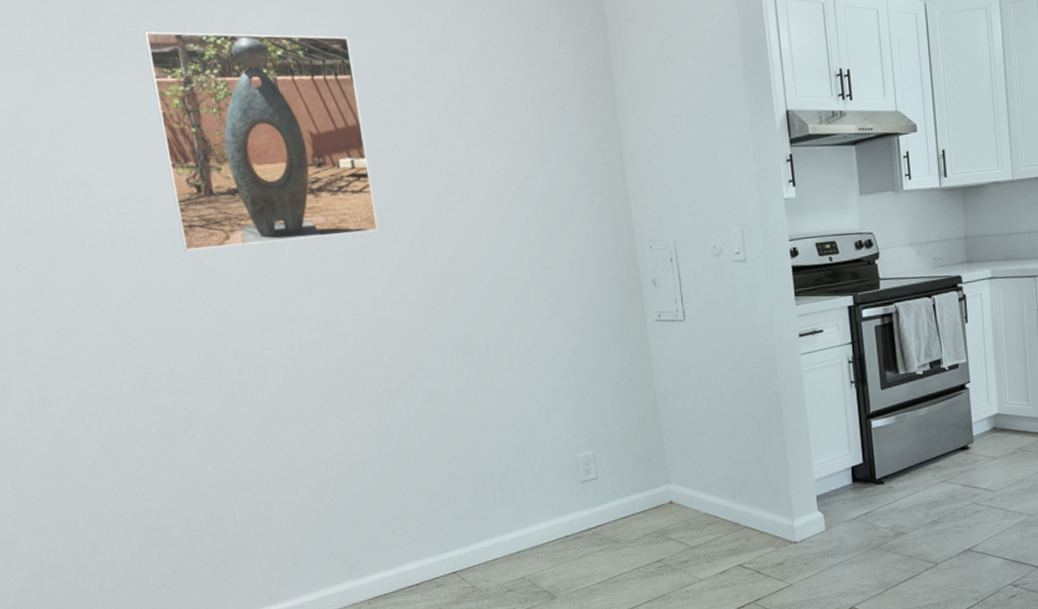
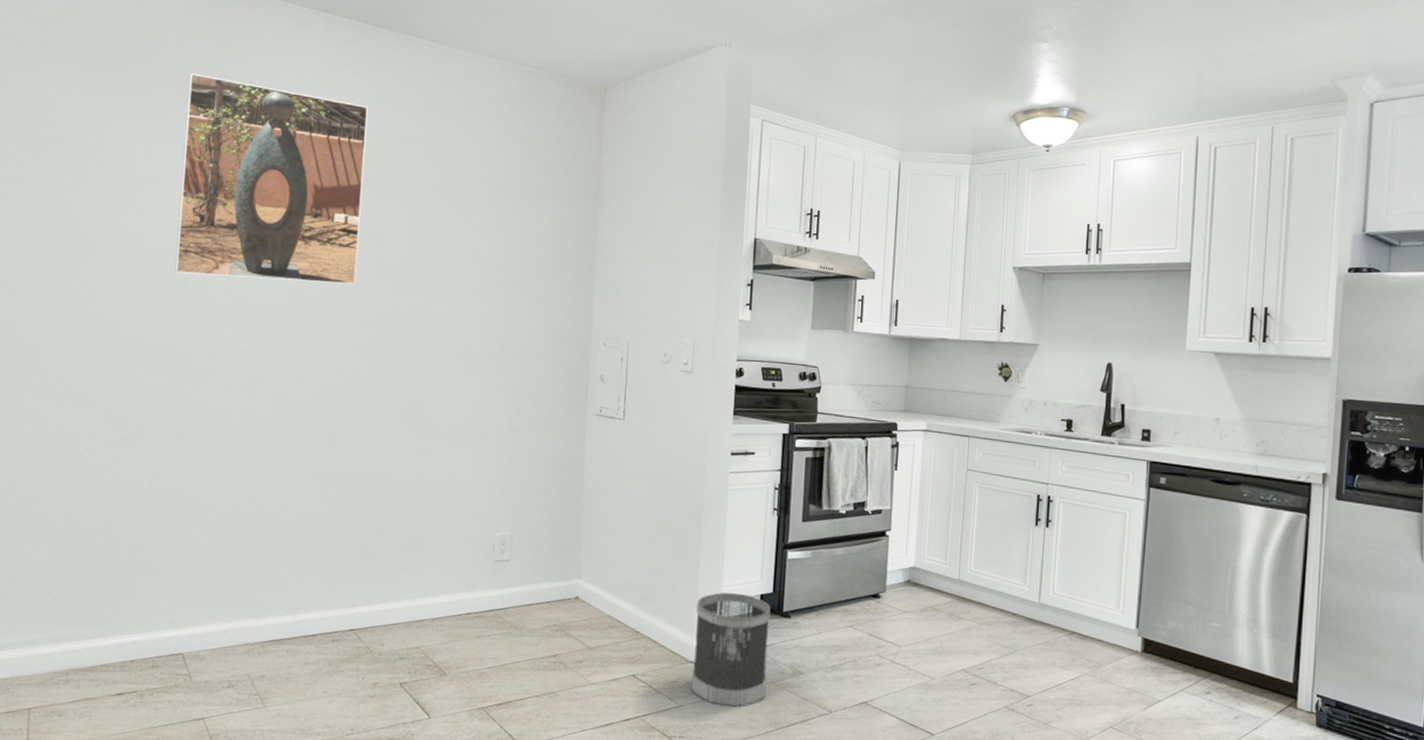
wastebasket: none [790,469,872,578] -> present [691,592,771,707]

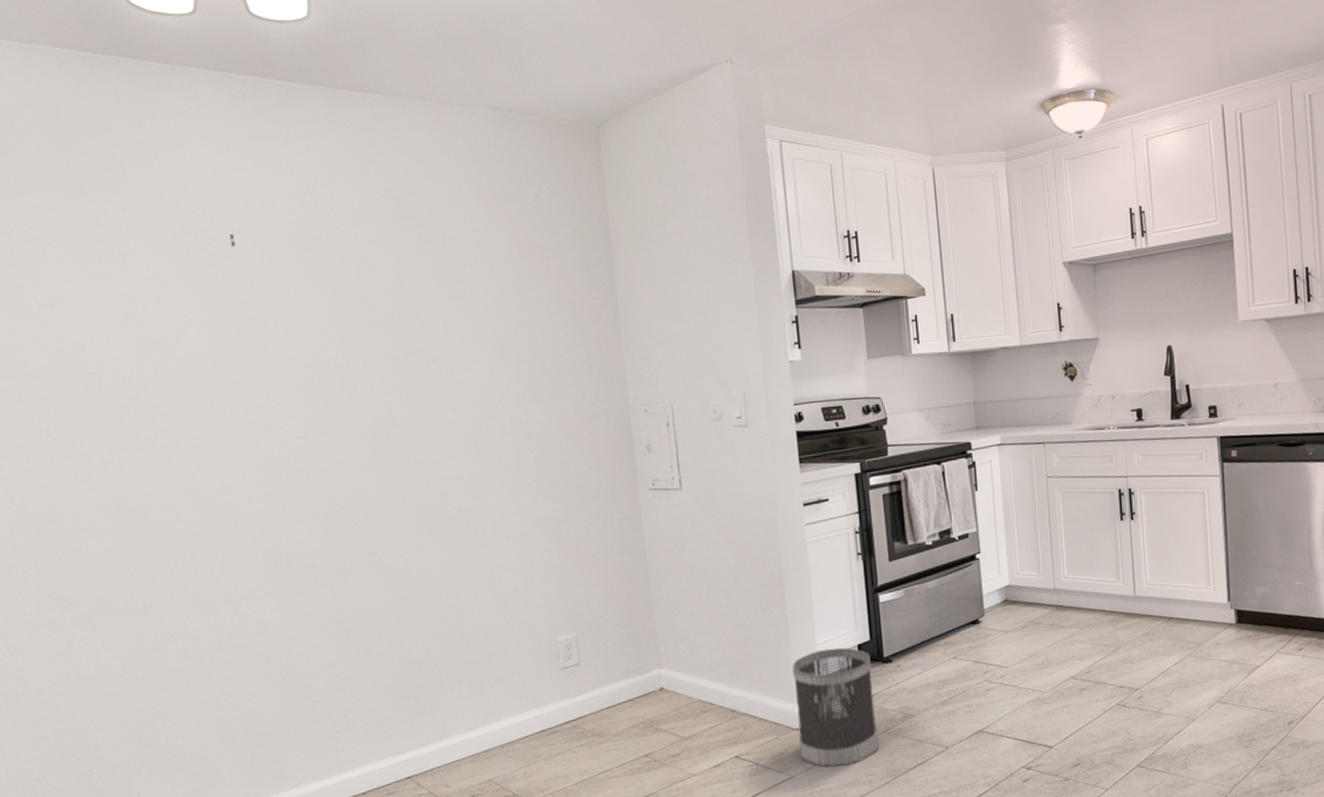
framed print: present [174,73,368,285] -> none [71,166,338,411]

